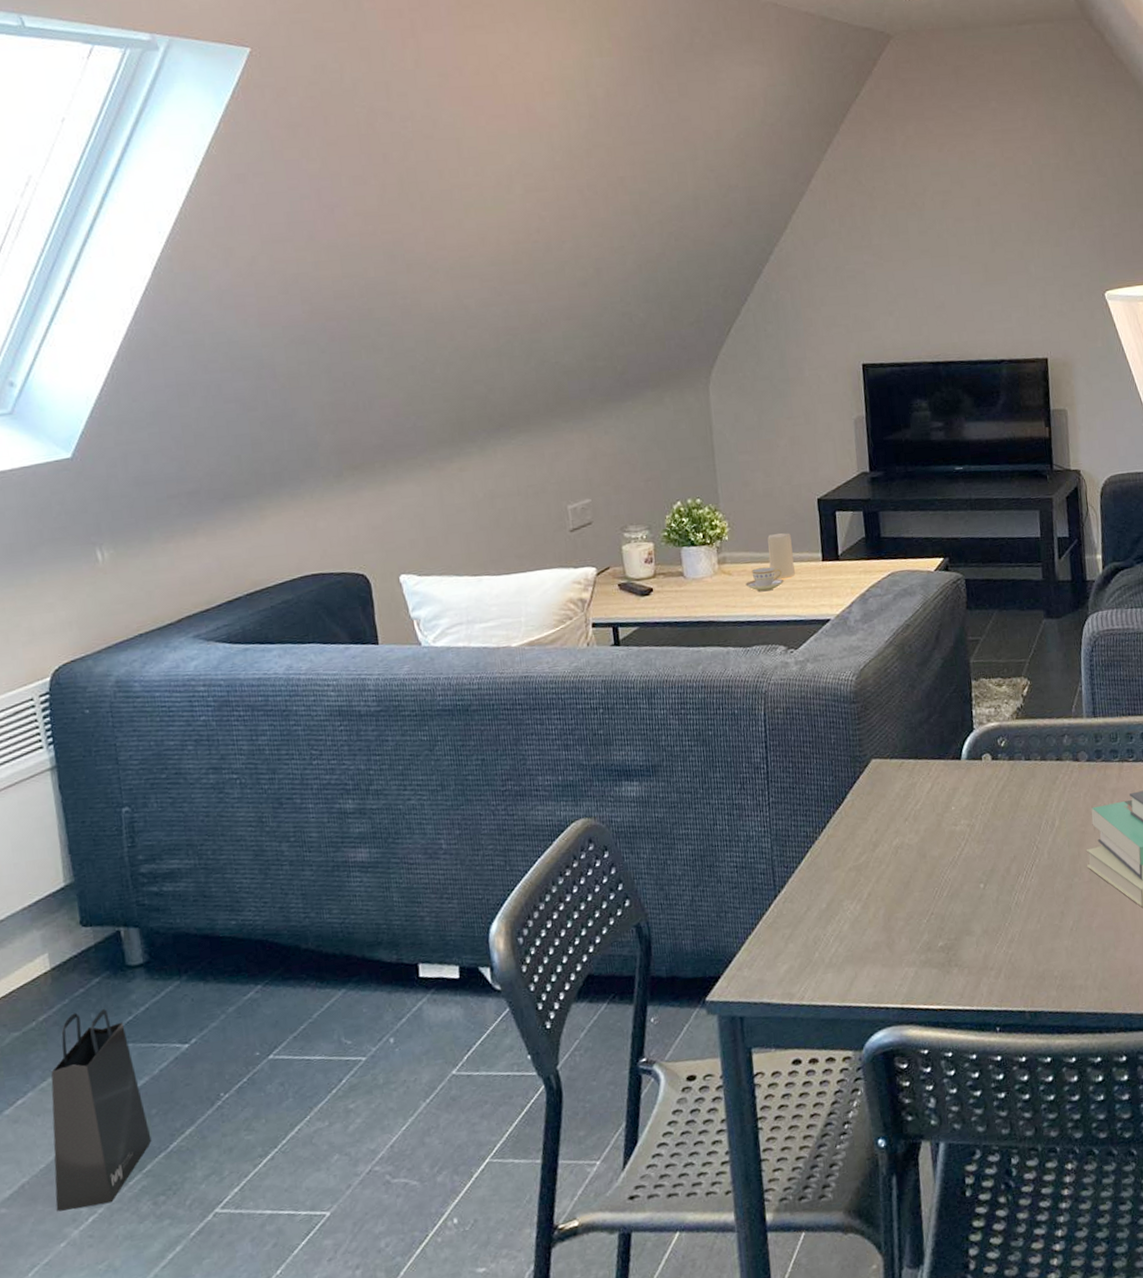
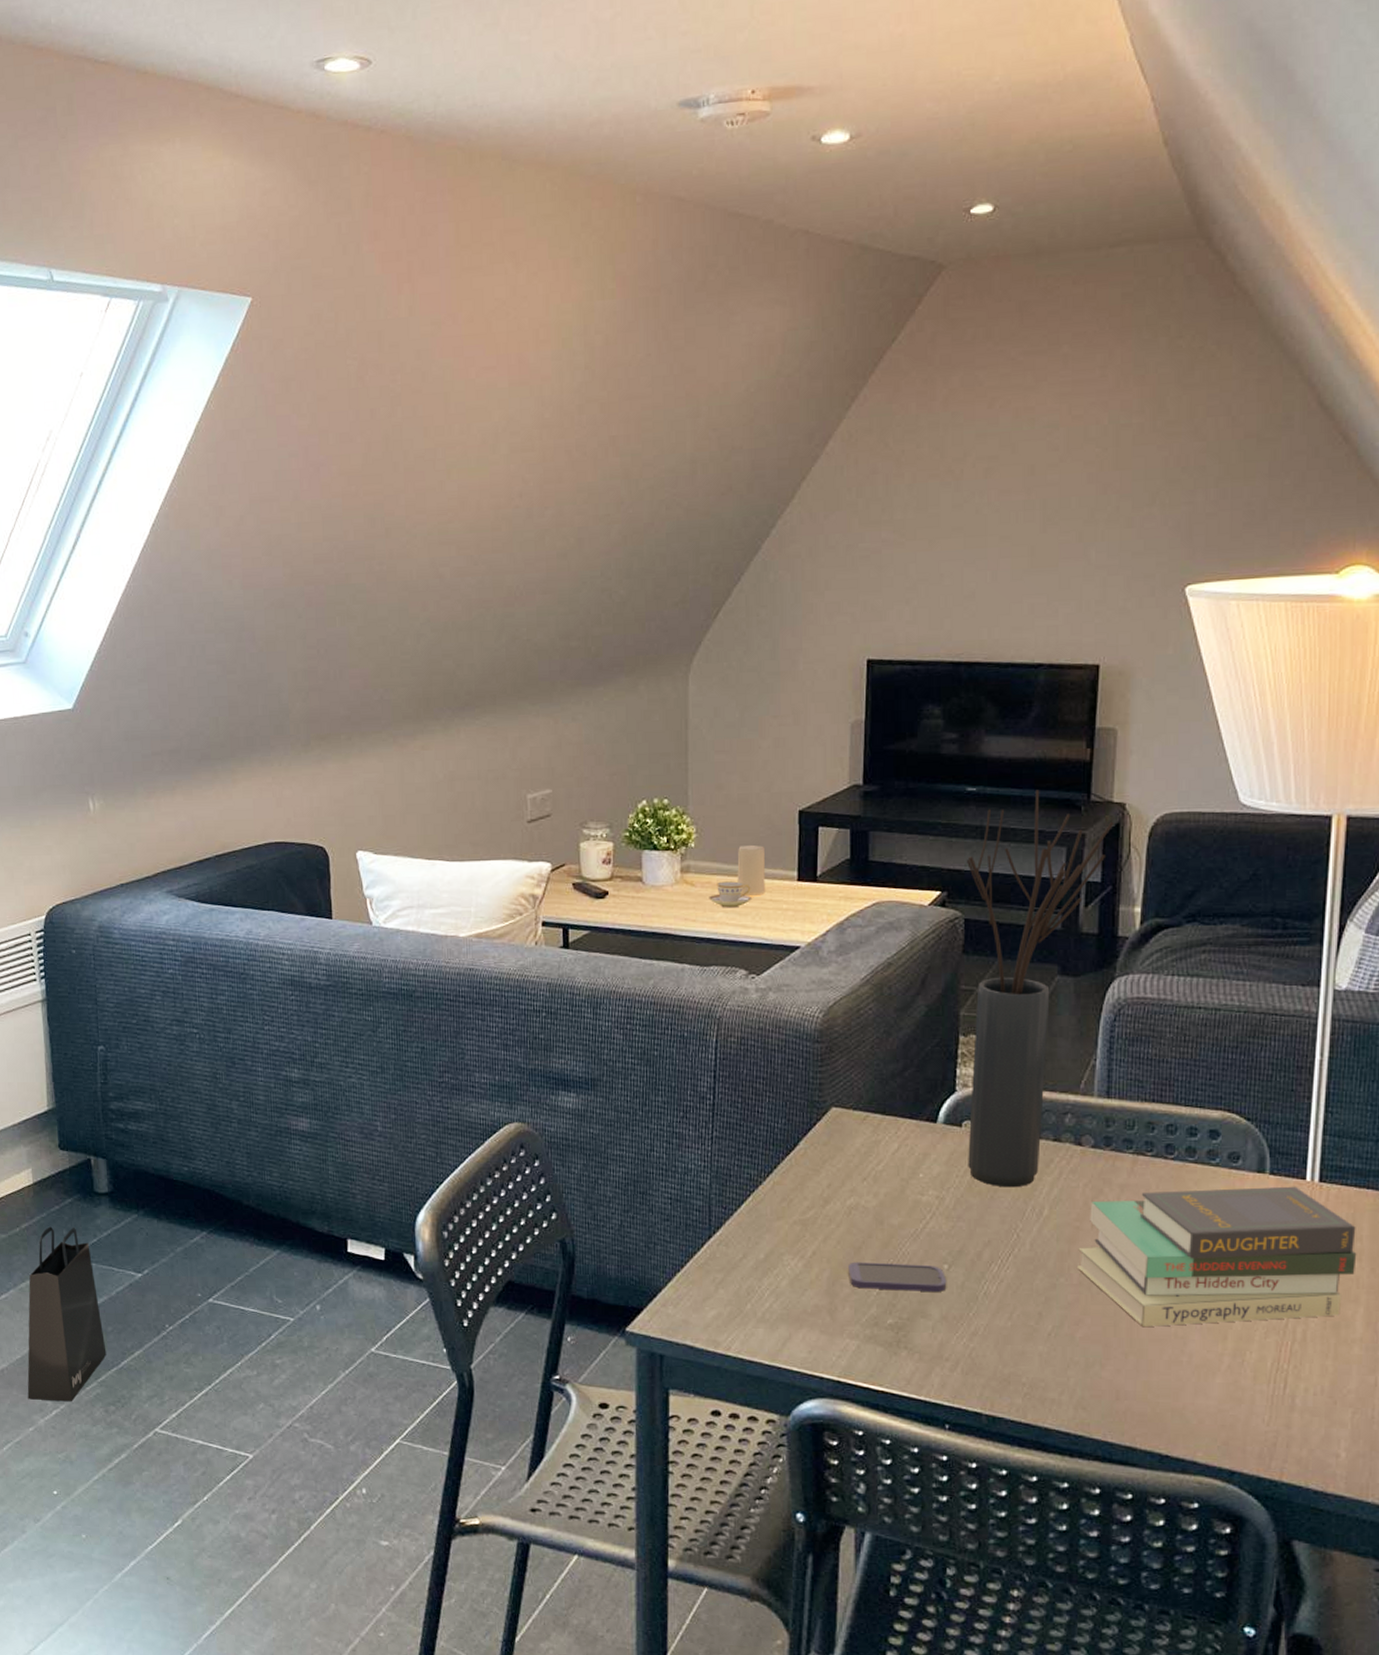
mobile phone: none [899,886,985,919] -> present [847,1262,947,1292]
vase: none [962,464,1074,807] -> present [967,789,1114,1188]

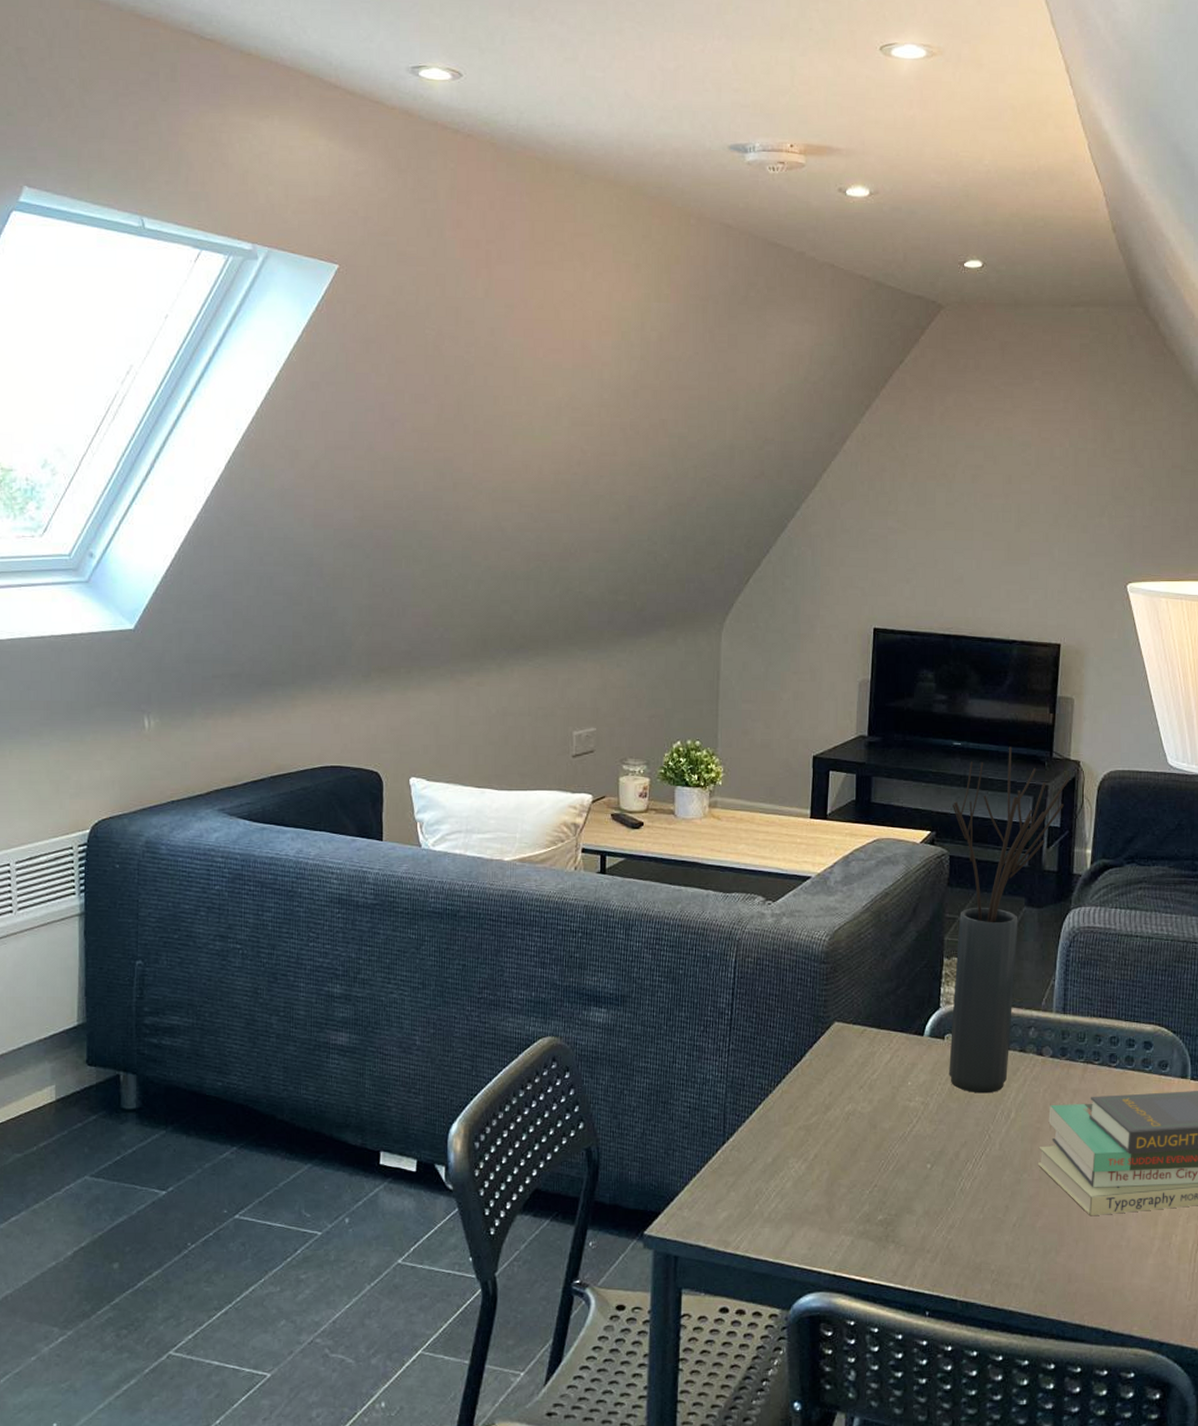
shopping bag: present [27,1226,107,1402] -> none [32,1144,122,1328]
teacup: present [709,881,753,908] -> none [733,817,771,841]
candle: present [737,844,765,897] -> none [758,784,783,831]
mobile phone: present [847,1262,947,1292] -> none [844,1163,930,1189]

